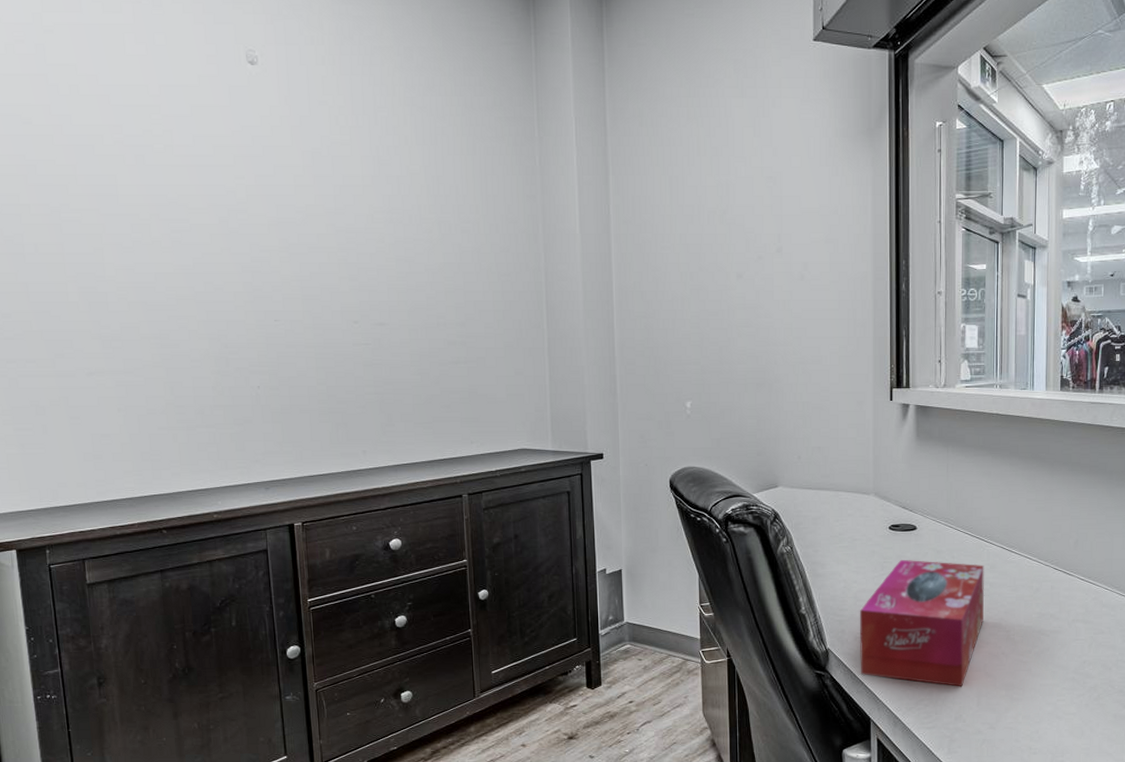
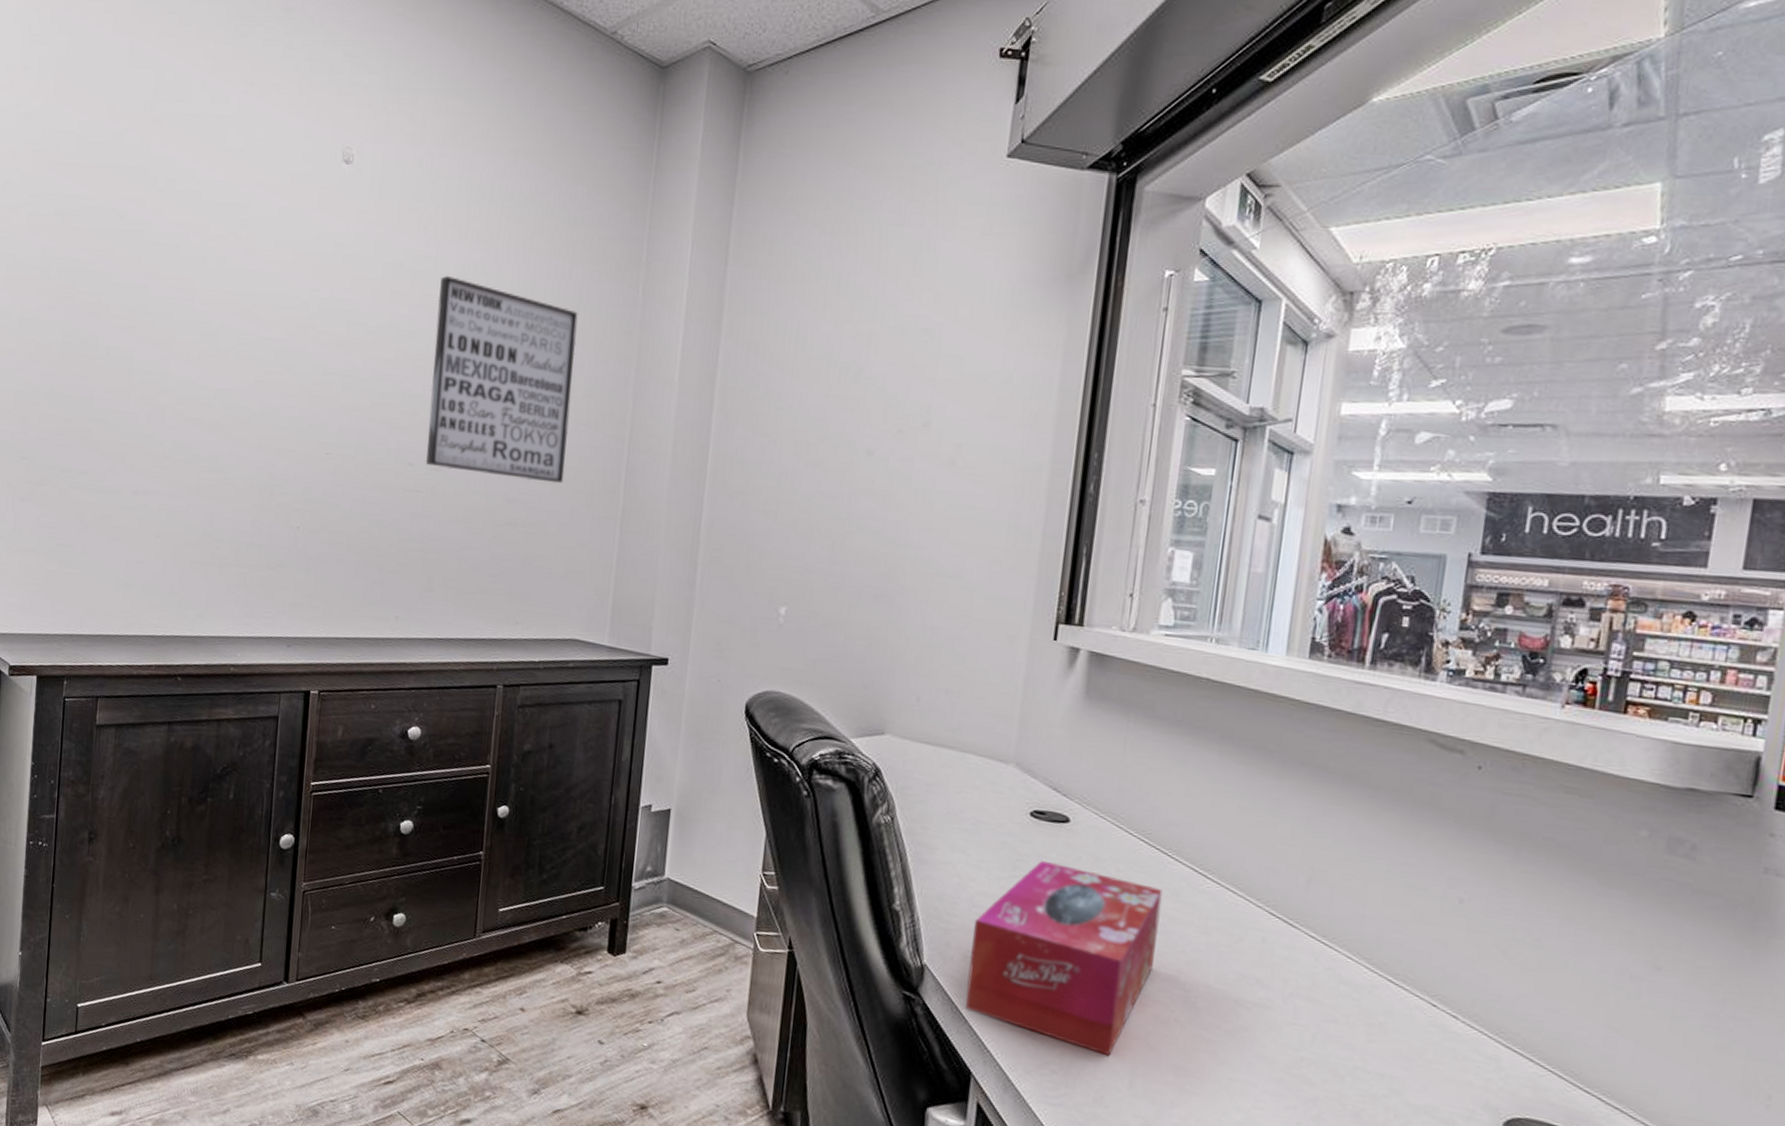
wall art: none [358,159,495,325] -> present [425,276,578,484]

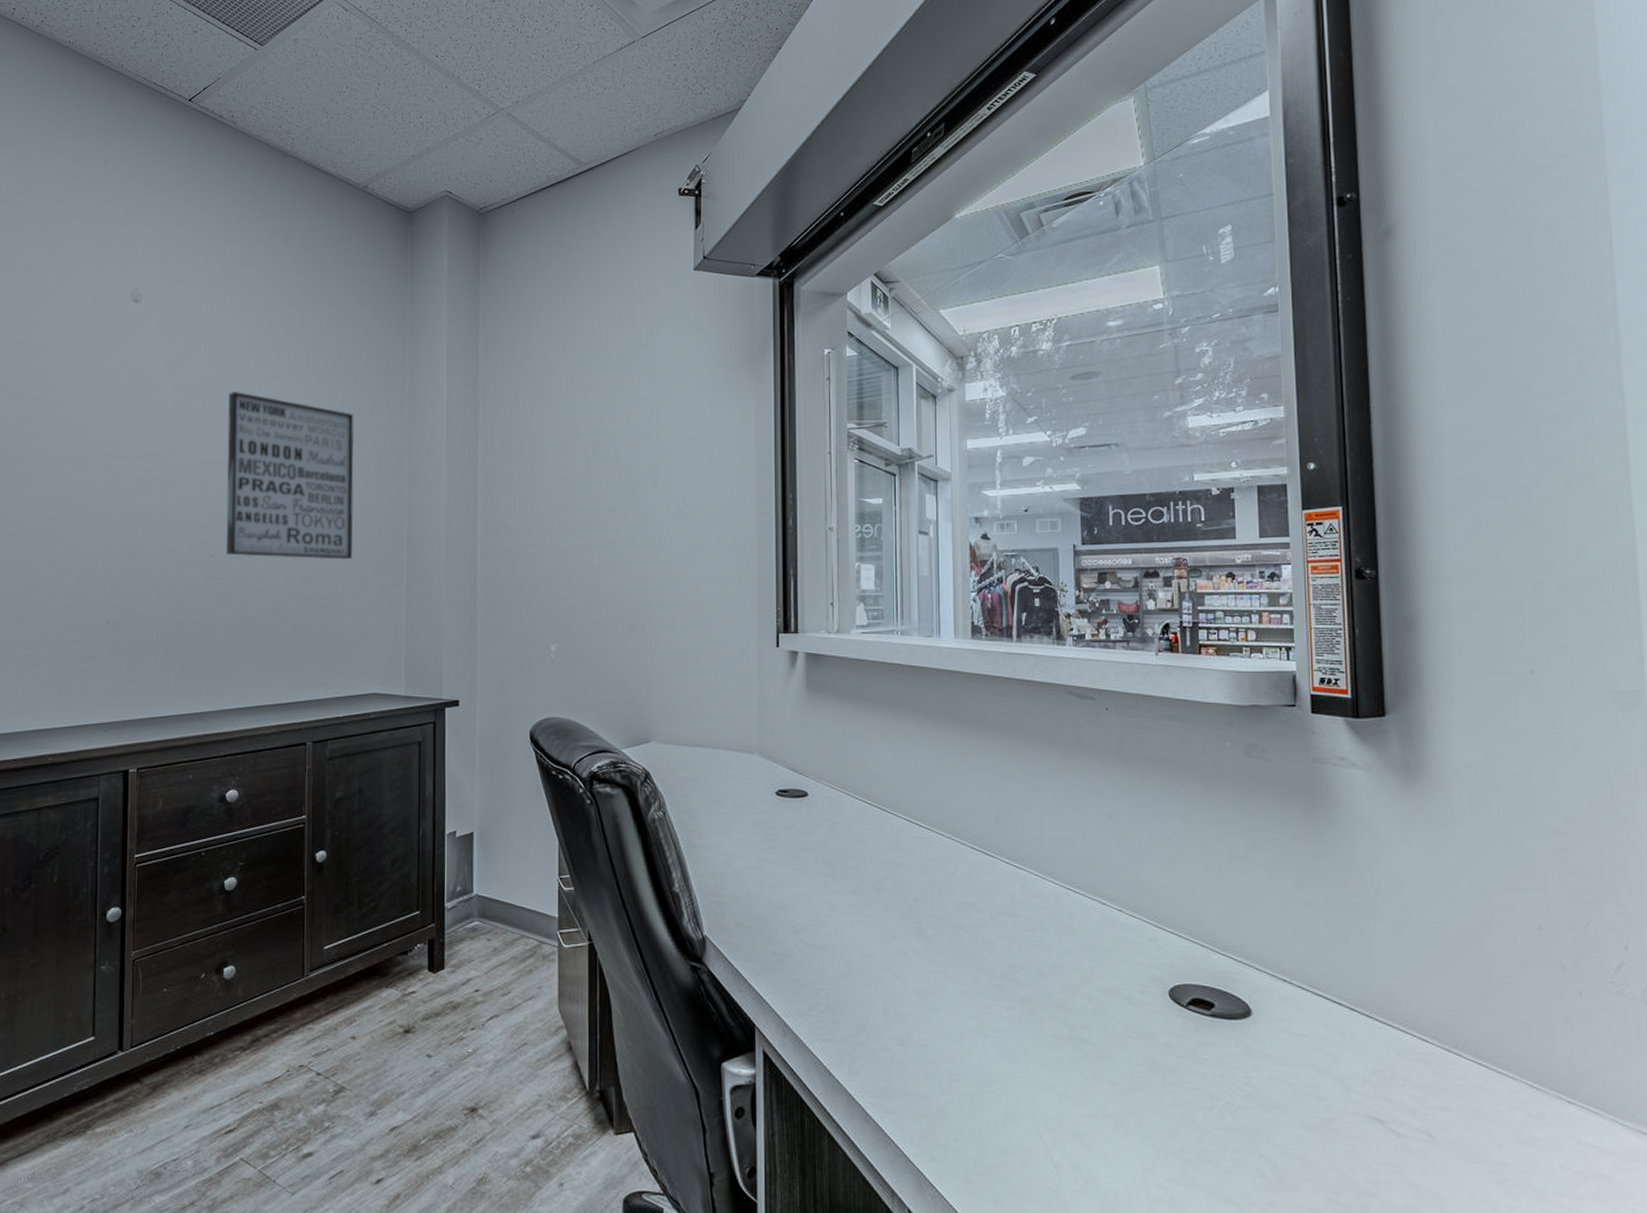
tissue box: present [964,860,1163,1057] -> none [742,831,890,991]

